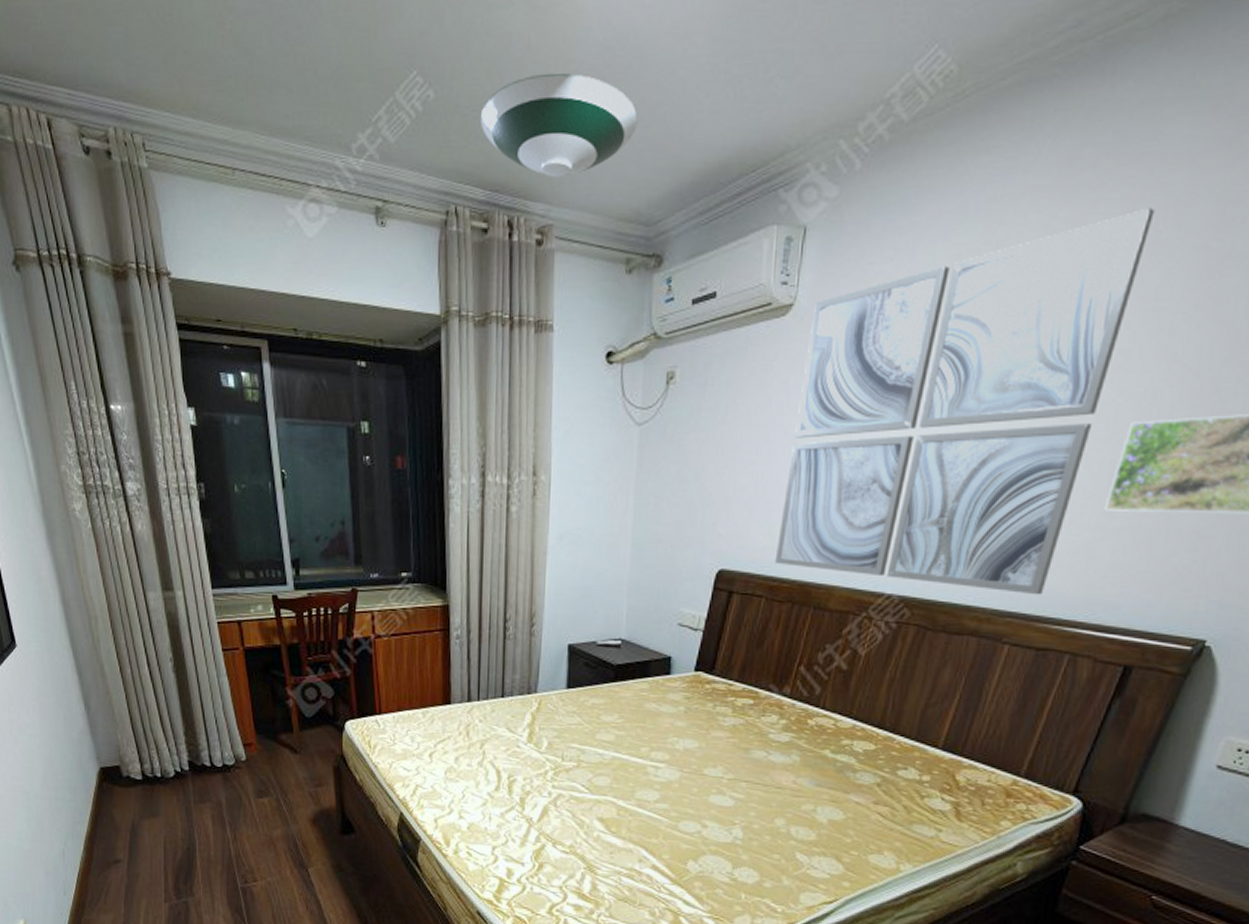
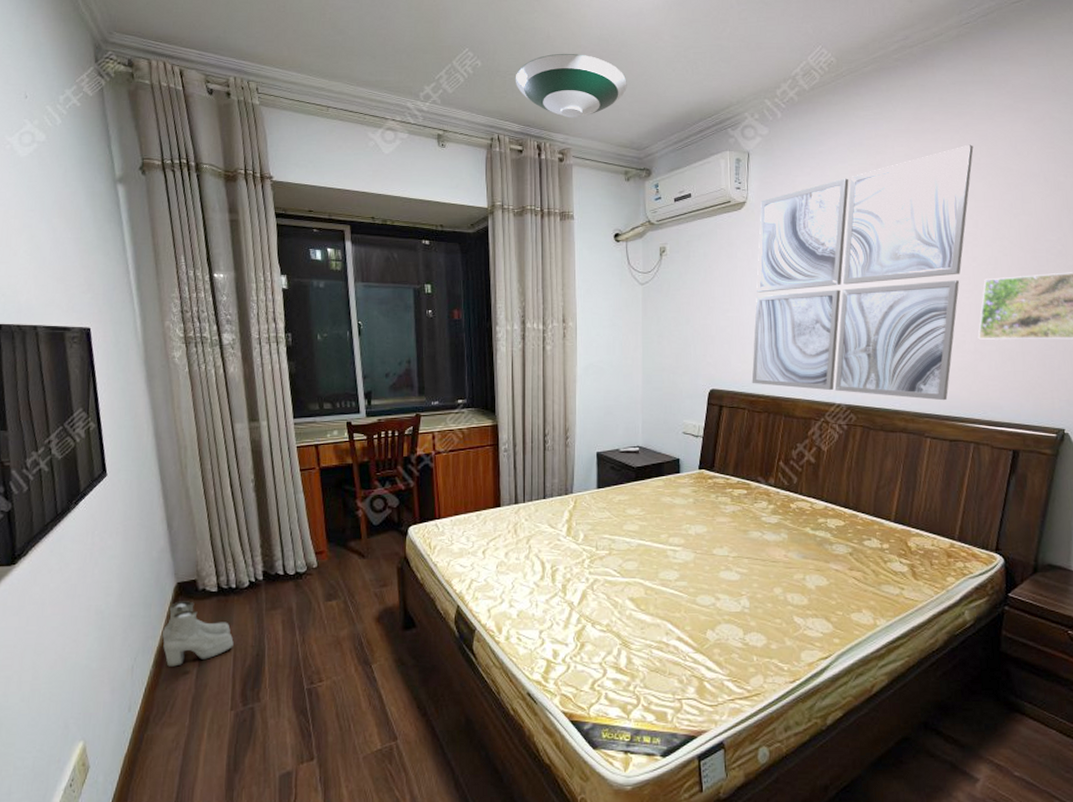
boots: none [90,787,163,854] -> present [162,601,234,667]

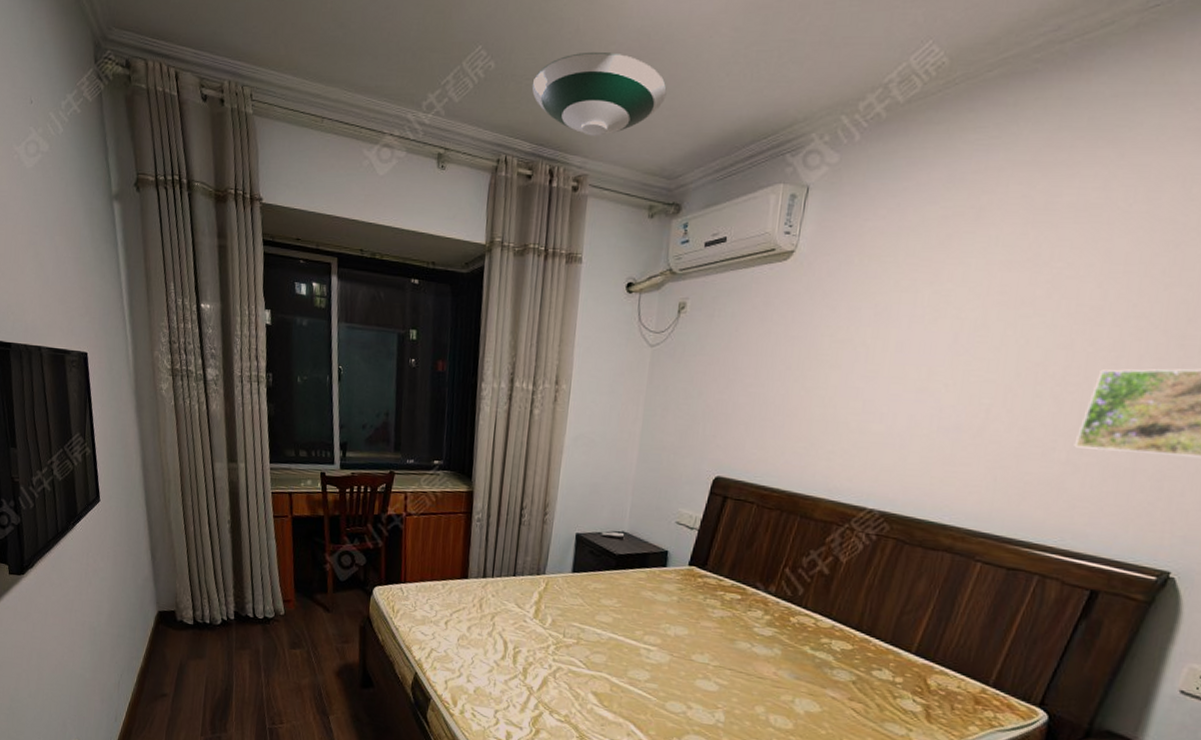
boots: present [162,601,234,667] -> none [144,628,206,688]
wall art: present [751,144,974,401] -> none [766,184,1126,520]

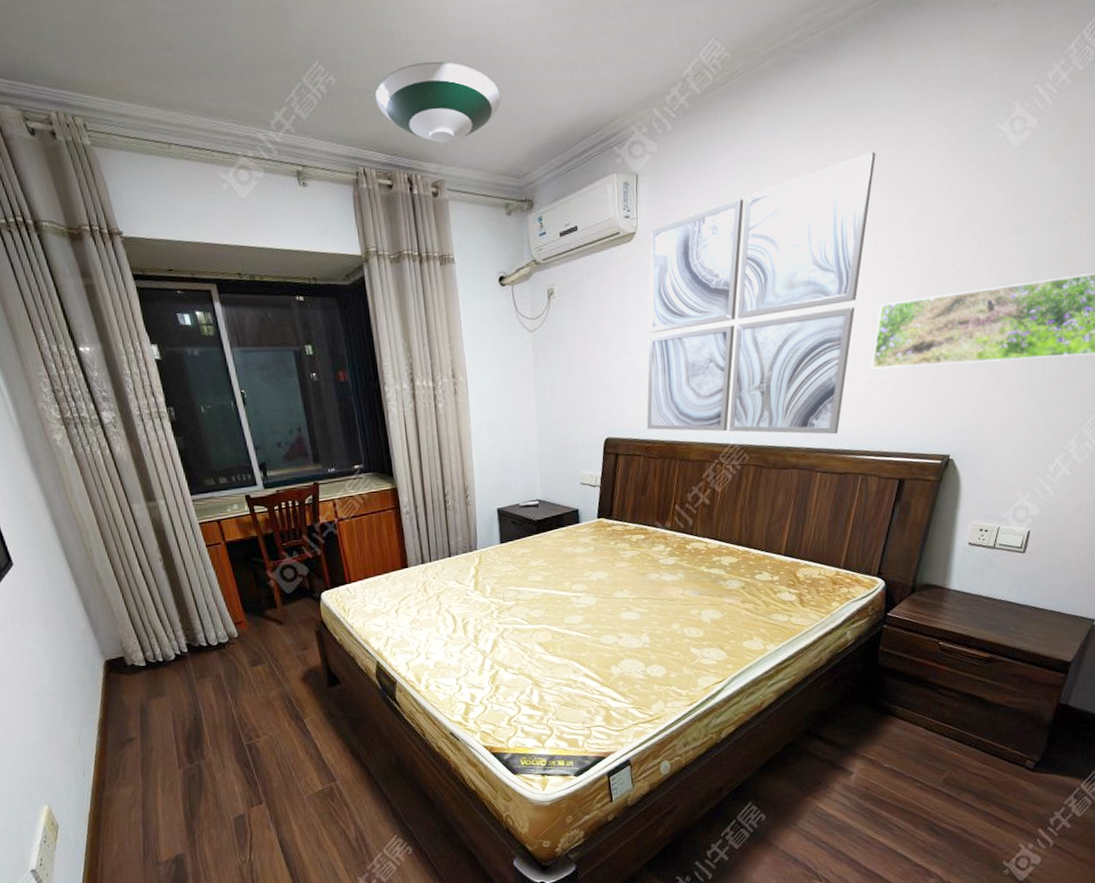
wall art: none [766,184,1126,520] -> present [646,151,876,435]

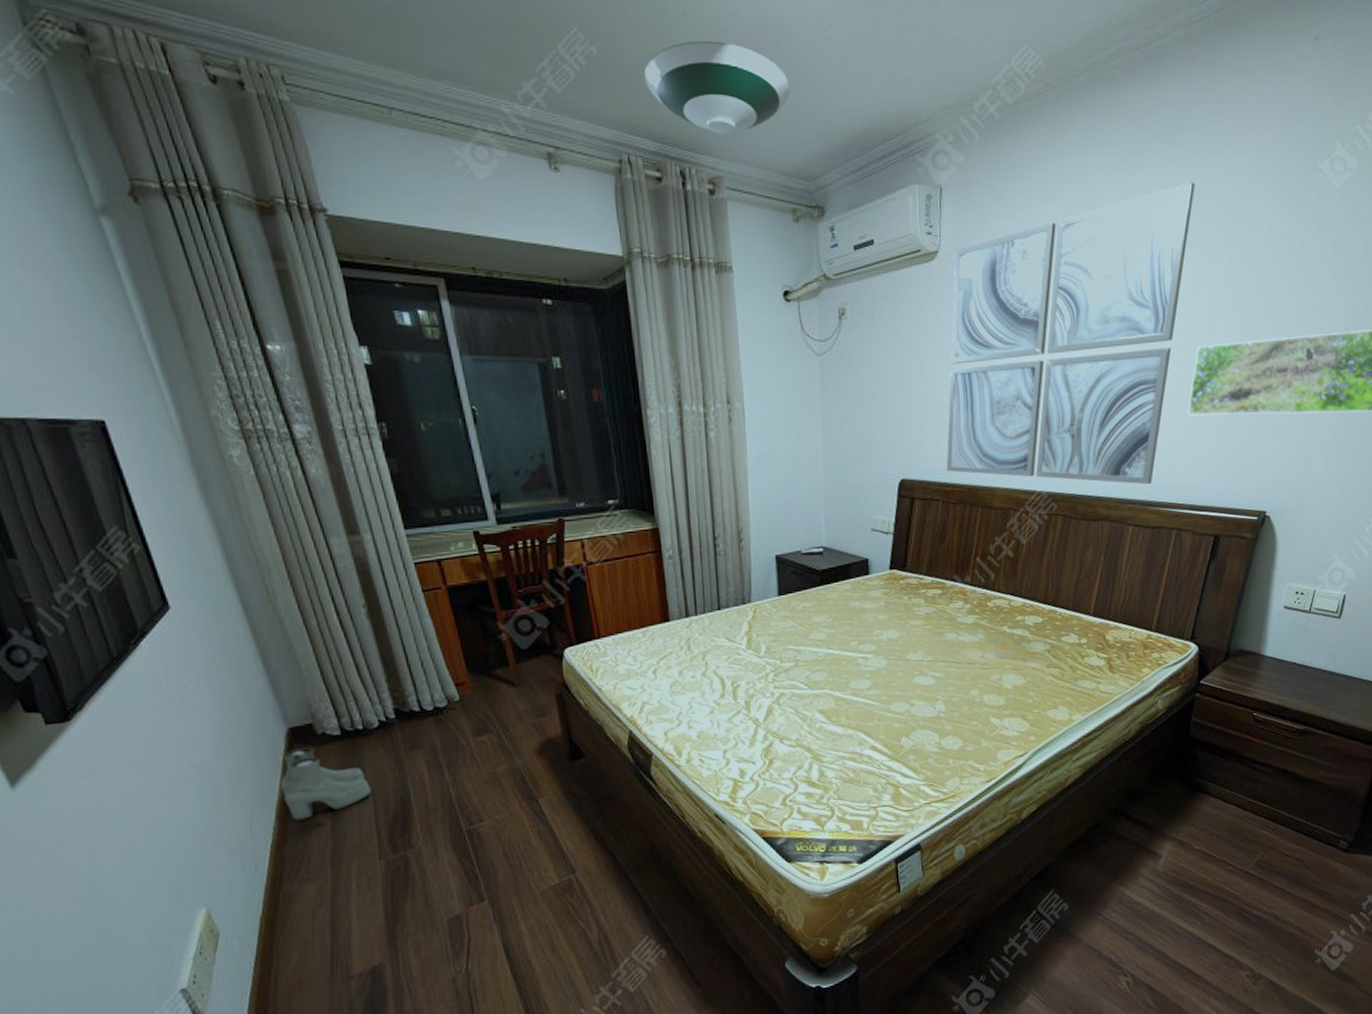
boots: none [101,676,171,736] -> present [280,747,371,821]

